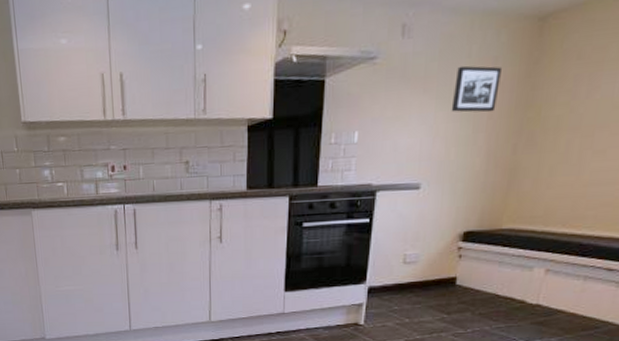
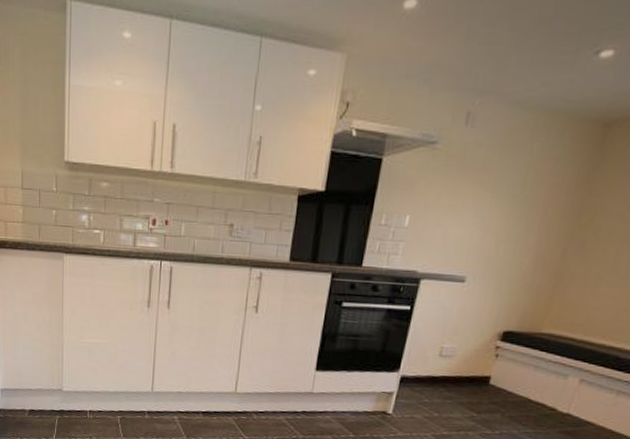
picture frame: present [451,65,501,113] -> none [505,162,561,213]

